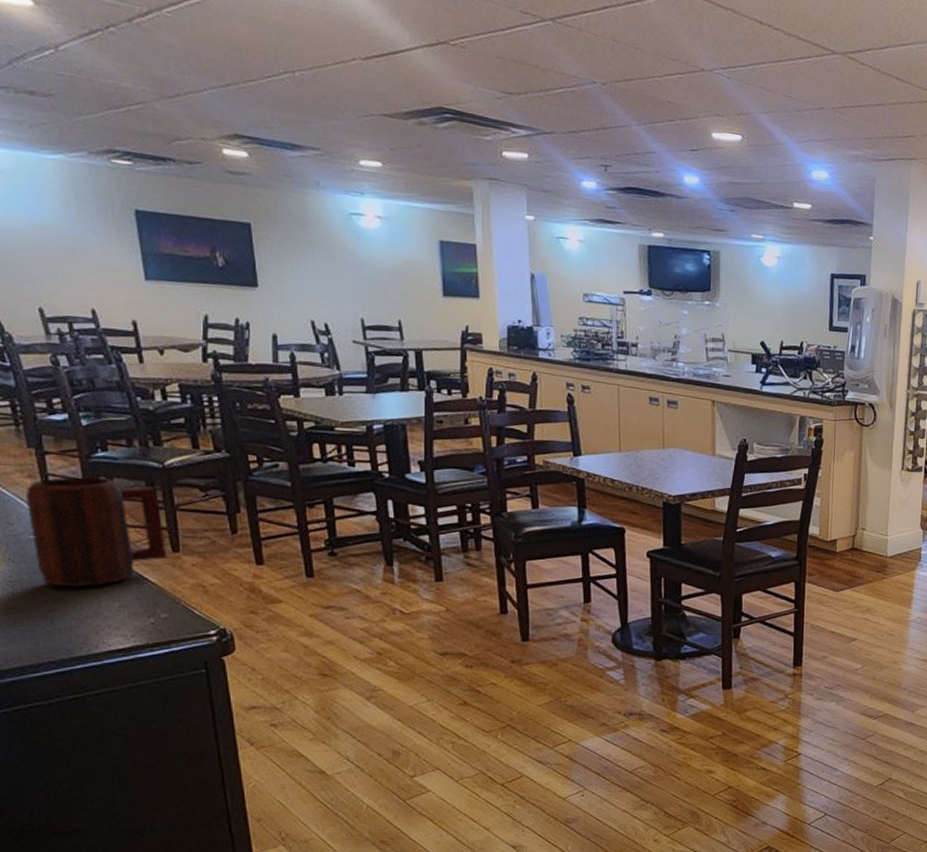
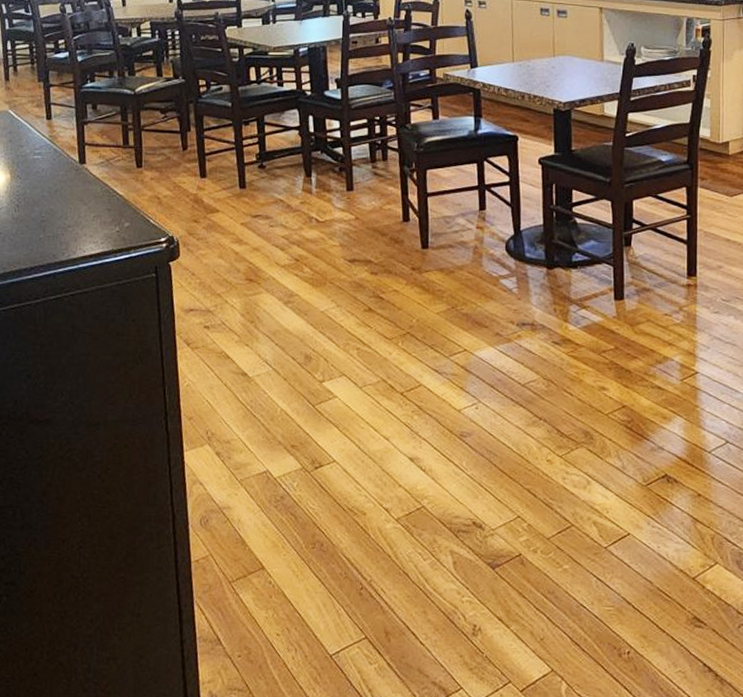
mug: present [25,476,168,587] -> none [33,105,133,200]

